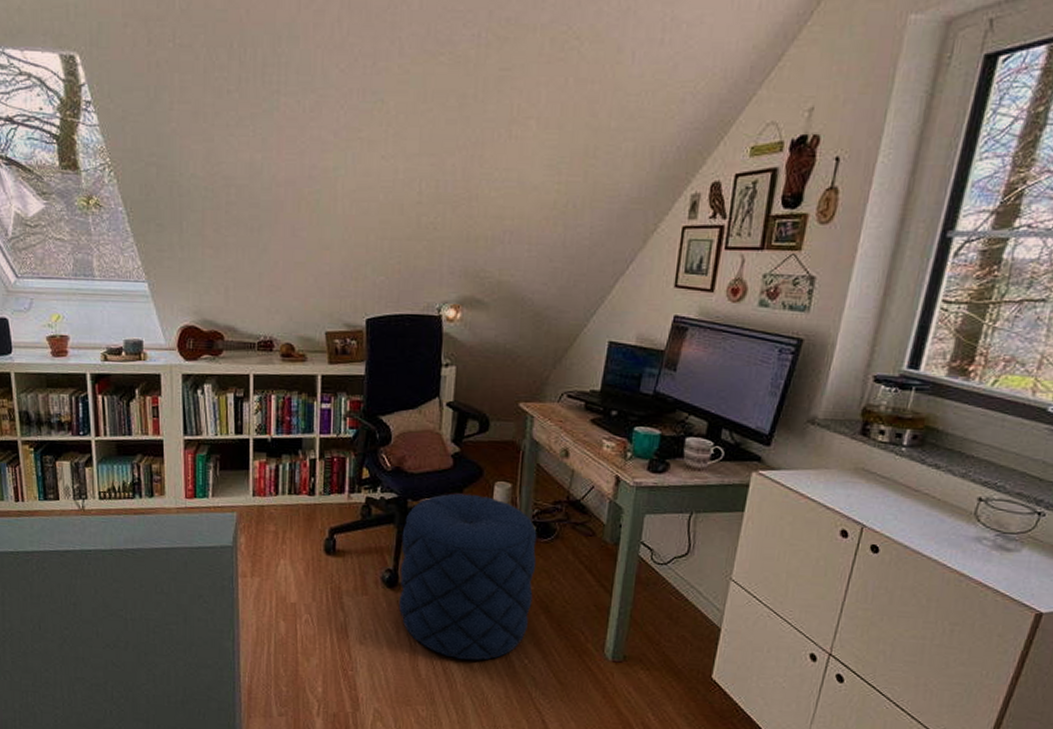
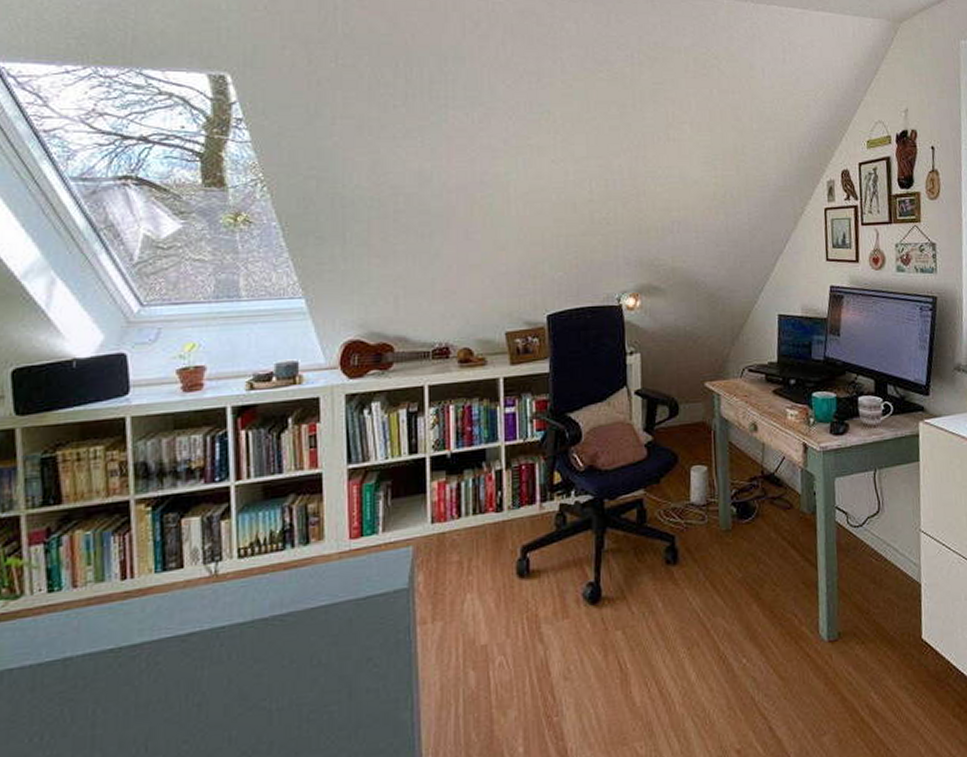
pouf: present [398,493,537,660] -> none [601,483,742,675]

